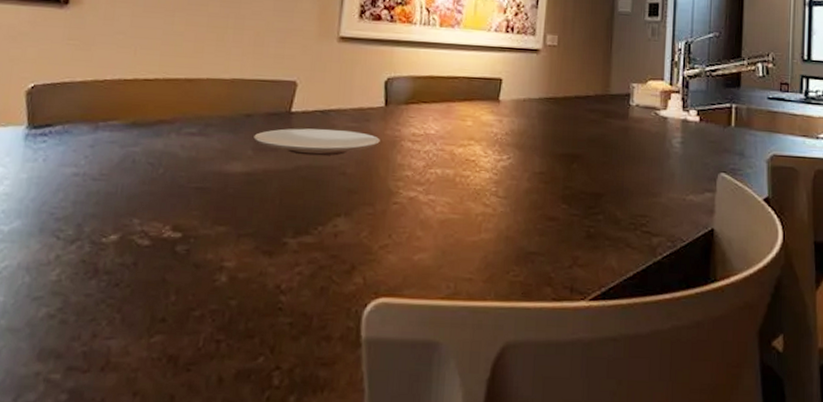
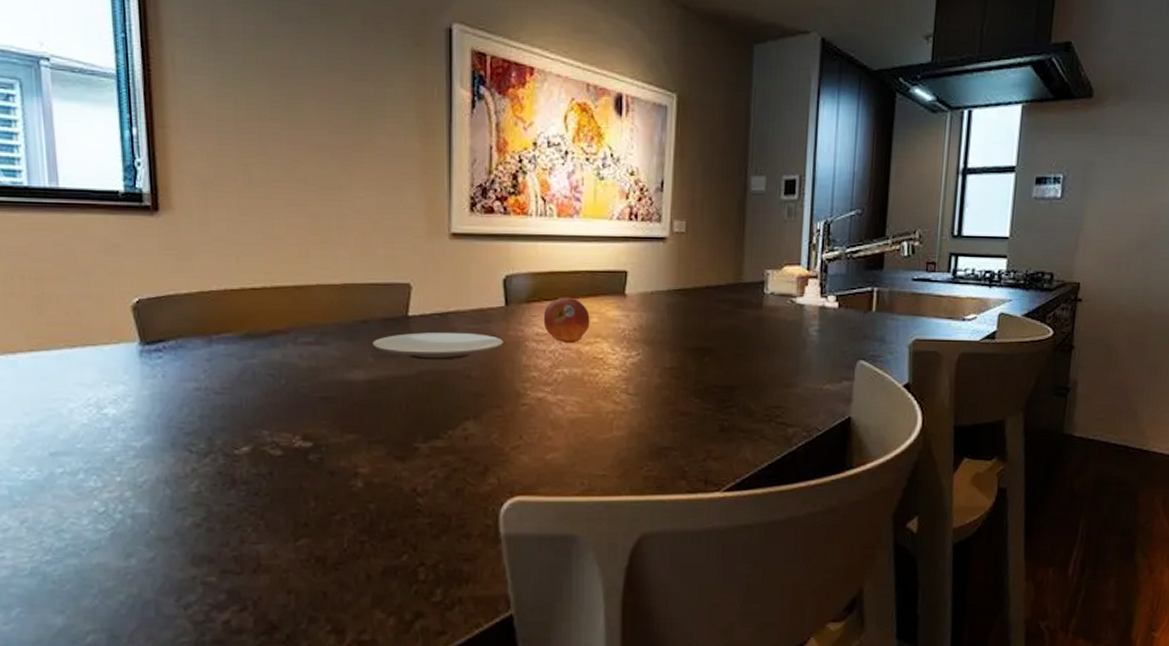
fruit: none [420,100,465,145] -> present [543,297,590,344]

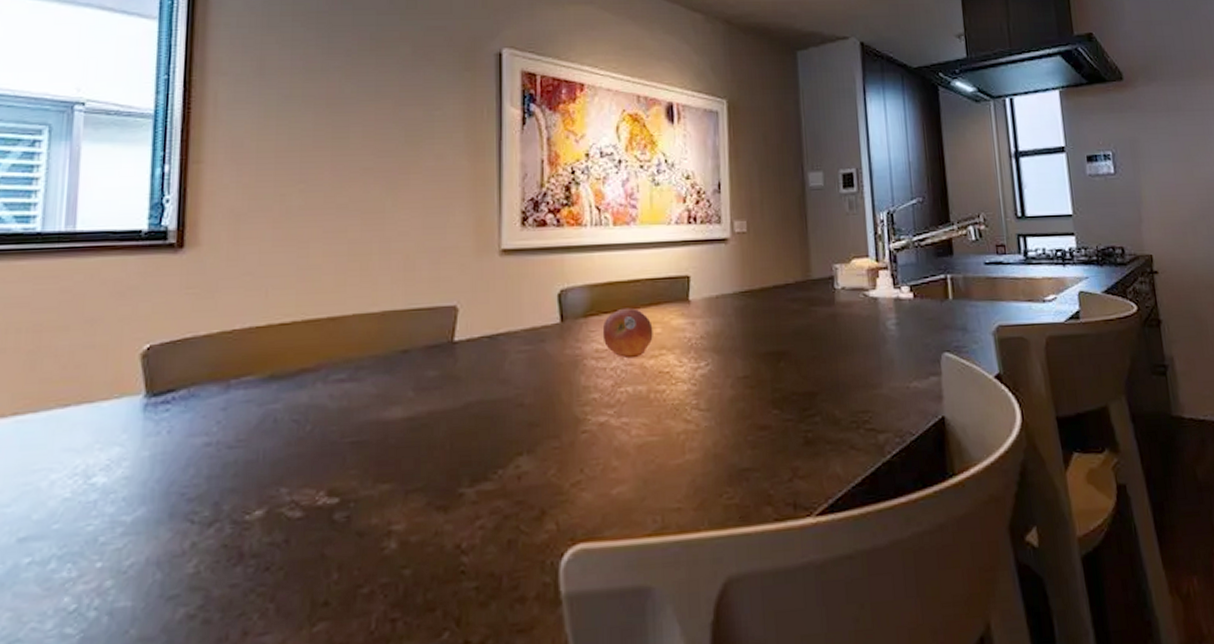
plate: present [372,332,503,360] -> none [413,355,559,389]

